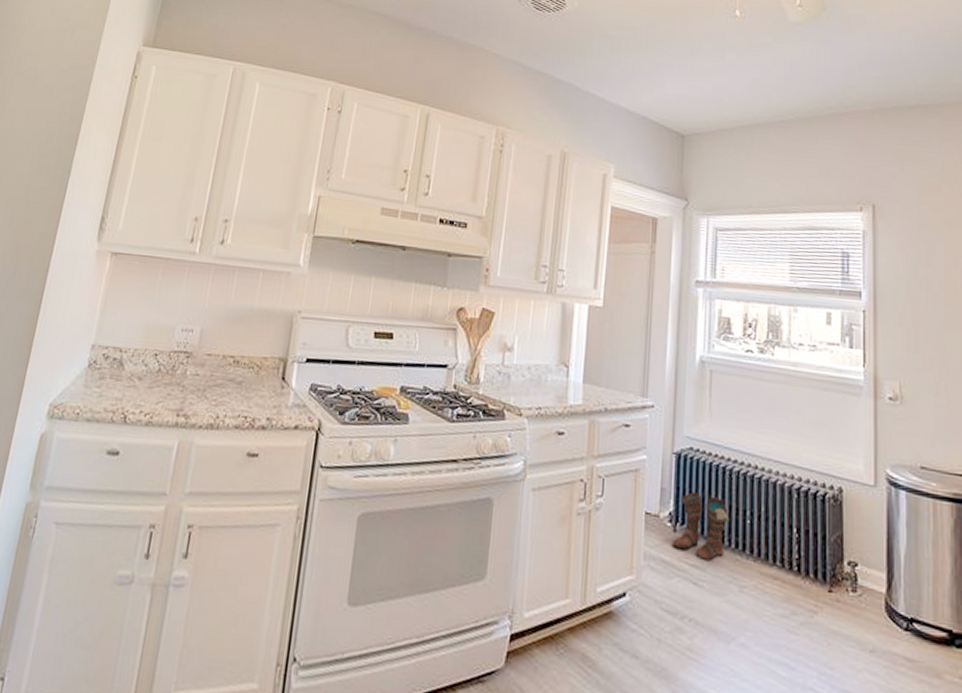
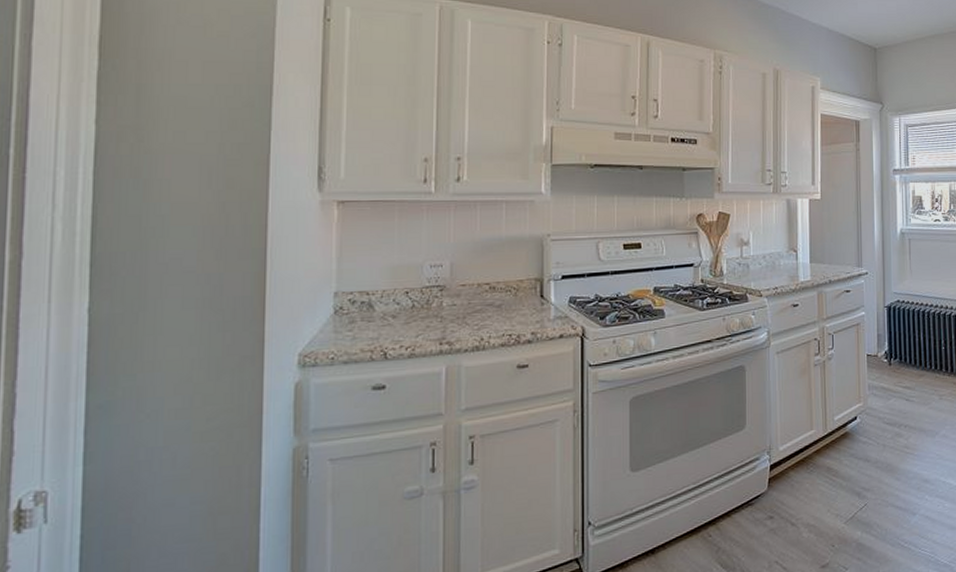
boots: present [671,492,730,562] -> none [888,333,930,382]

